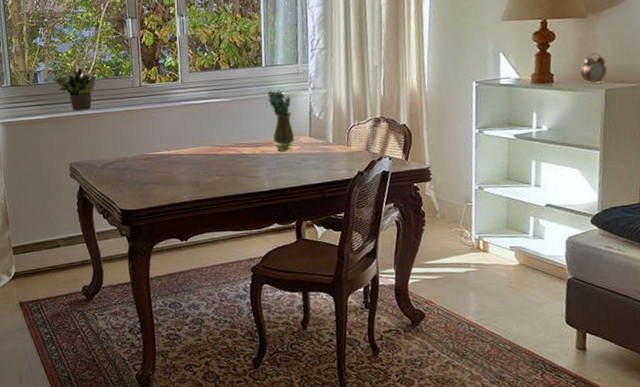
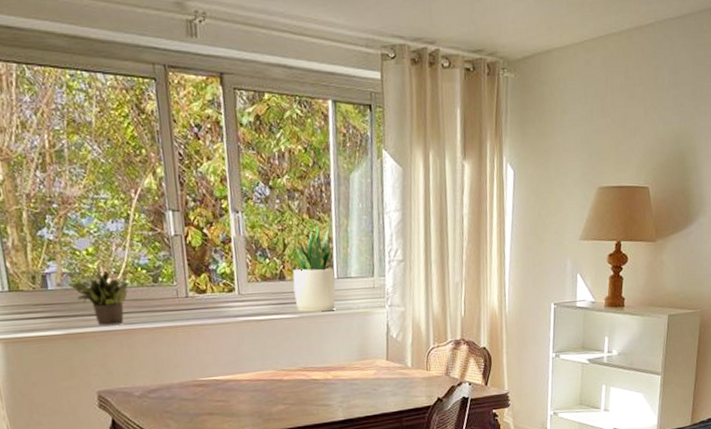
planter: none [227,23,264,96] -> present [292,226,336,312]
vase: present [267,88,295,152] -> none [339,304,371,377]
alarm clock: present [581,53,607,84] -> none [648,278,671,309]

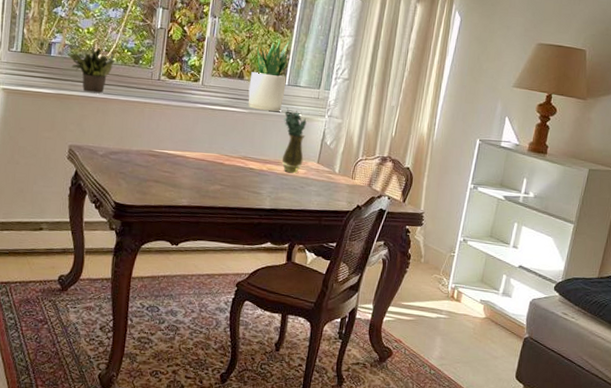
vase: none [339,304,371,377] -> present [281,107,307,174]

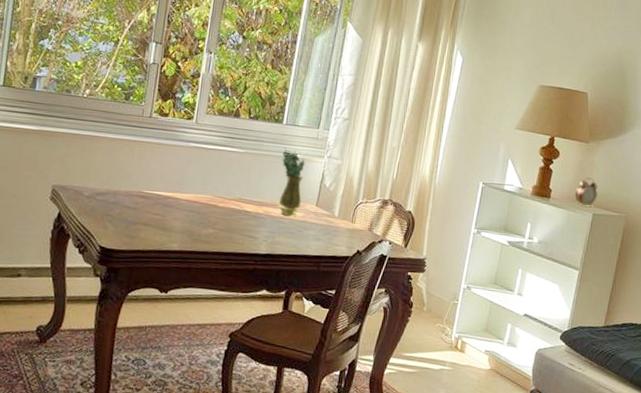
potted plant: present [68,45,114,94] -> none [54,80,103,131]
planter: present [248,39,291,111] -> none [244,77,289,152]
alarm clock: none [571,134,595,163] -> present [575,177,598,208]

